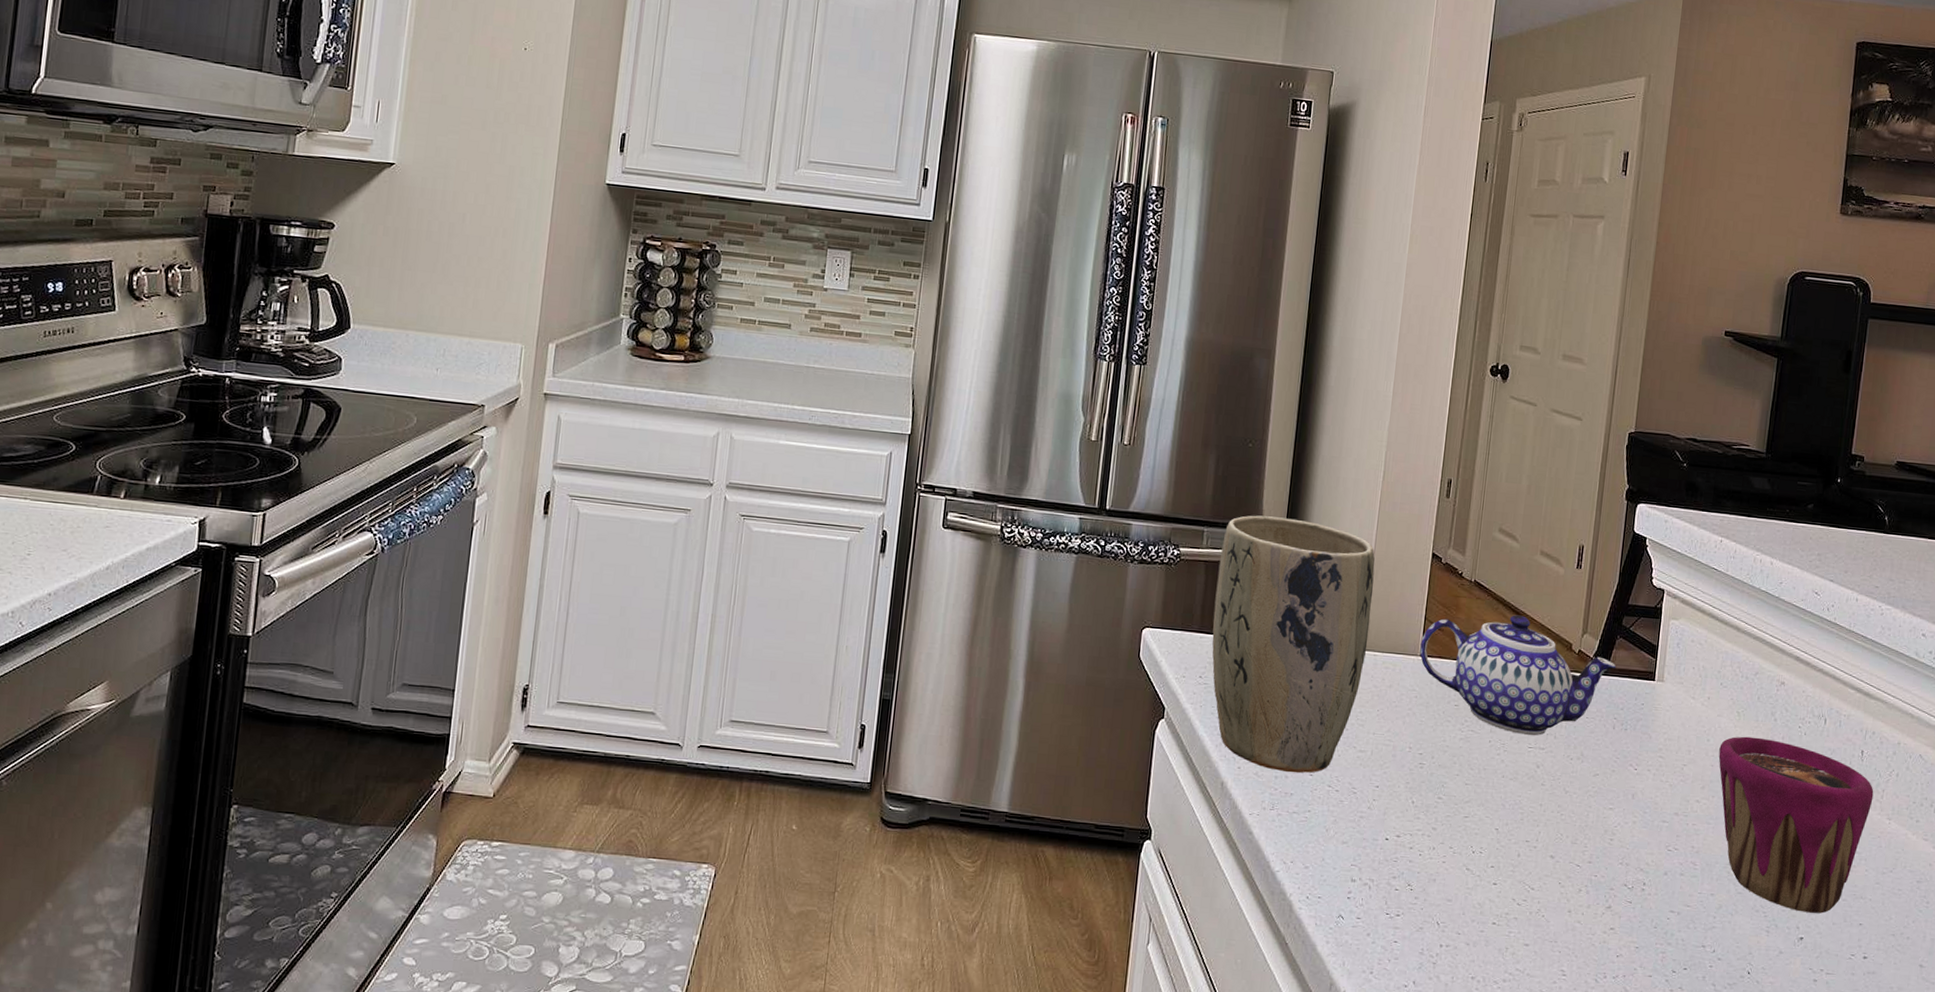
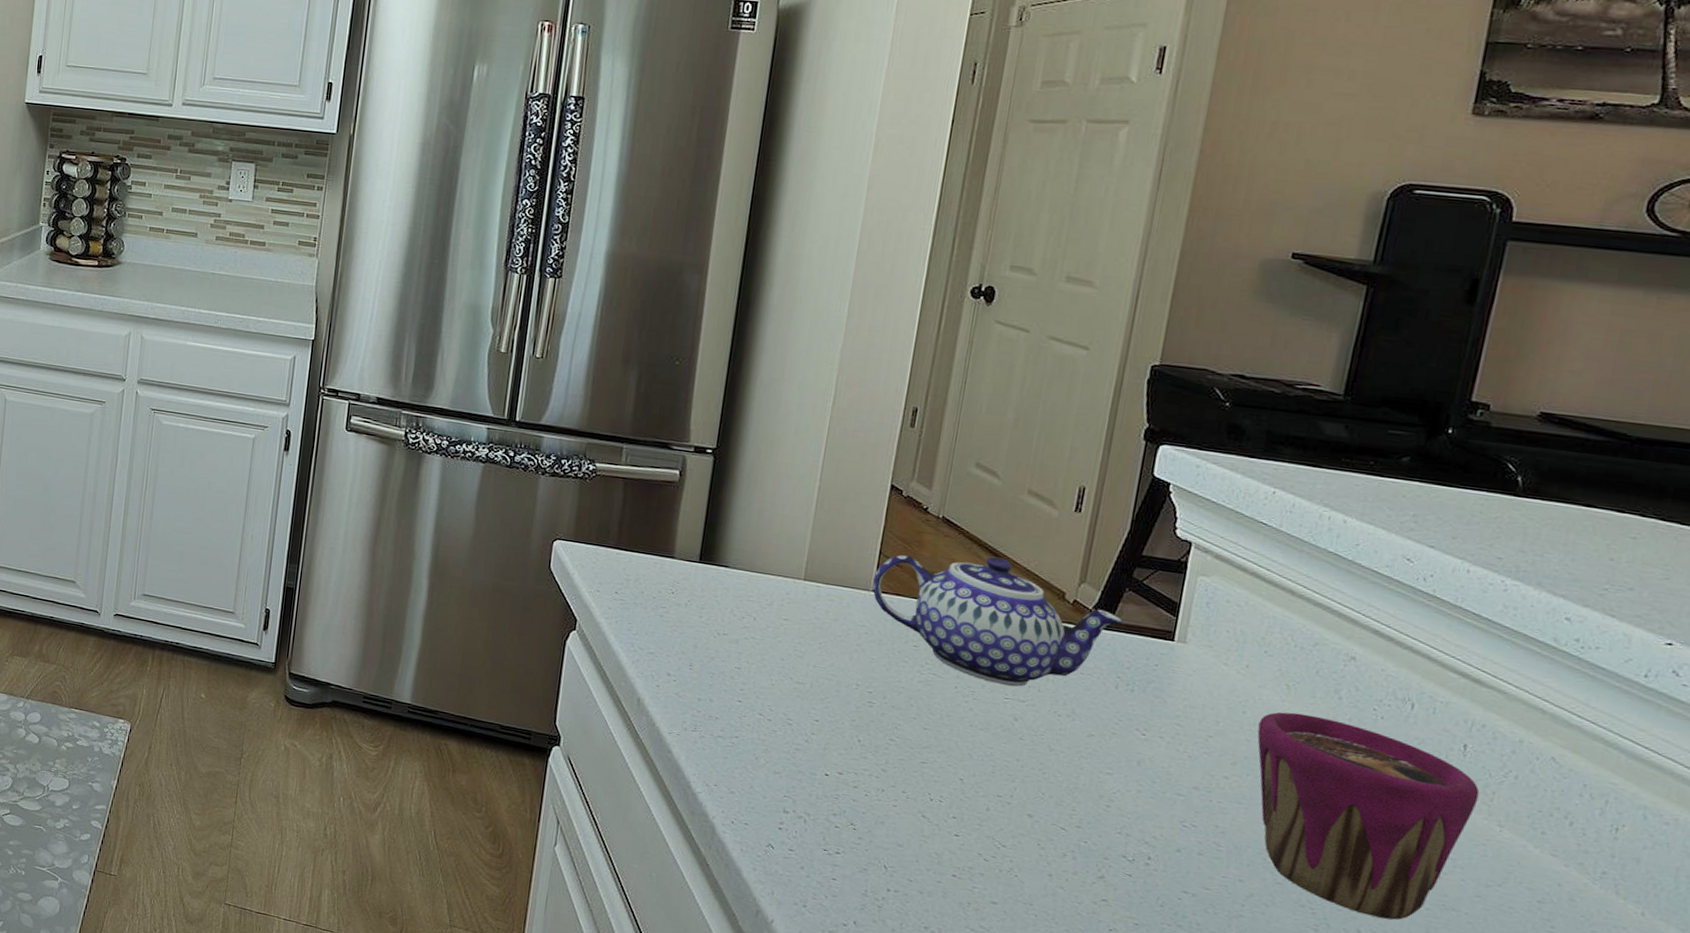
plant pot: present [1212,515,1375,773] -> none [629,434,821,700]

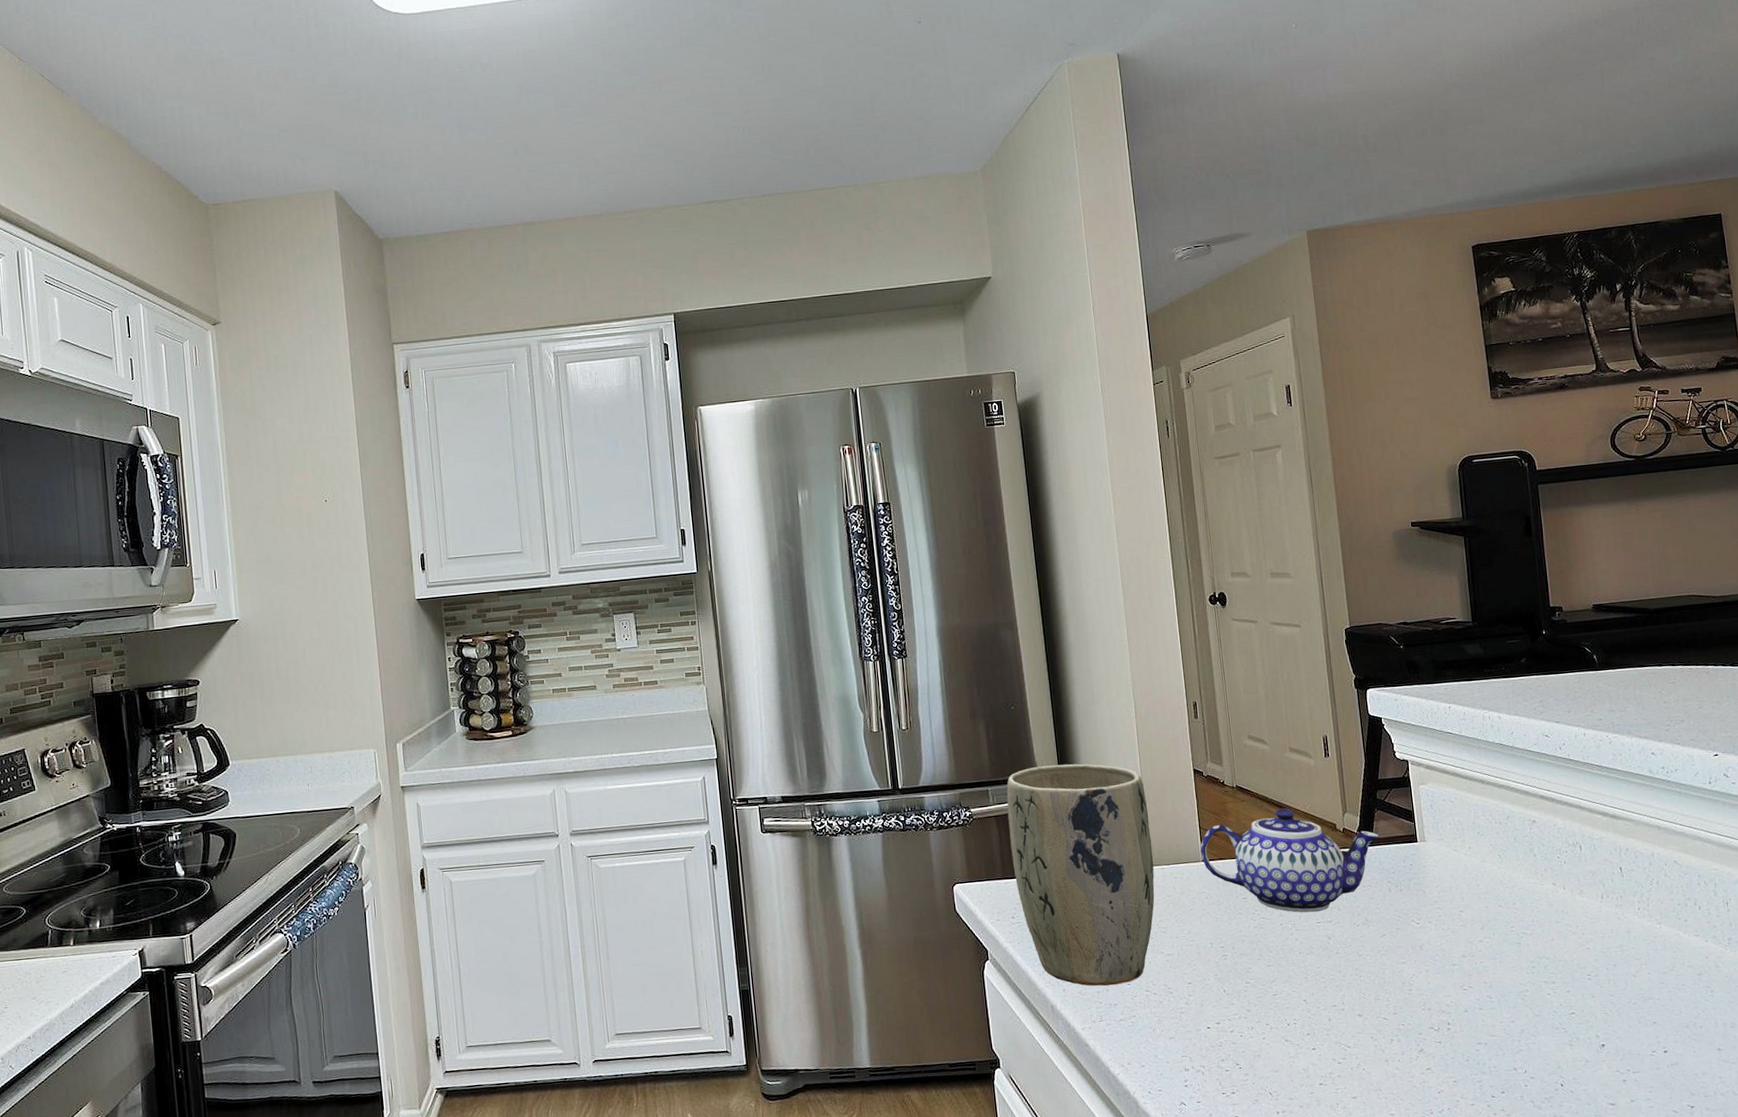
plant pot: none [629,434,821,700] -> present [1006,763,1155,986]
cup: present [1257,712,1480,920] -> none [1489,873,1641,1022]

